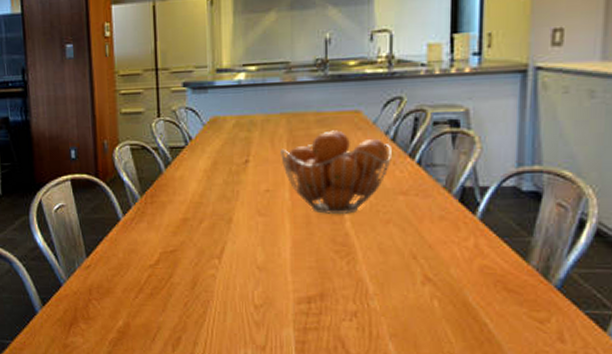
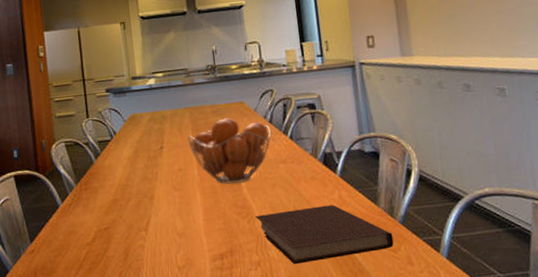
notebook: none [358,254,543,322] -> present [255,204,394,265]

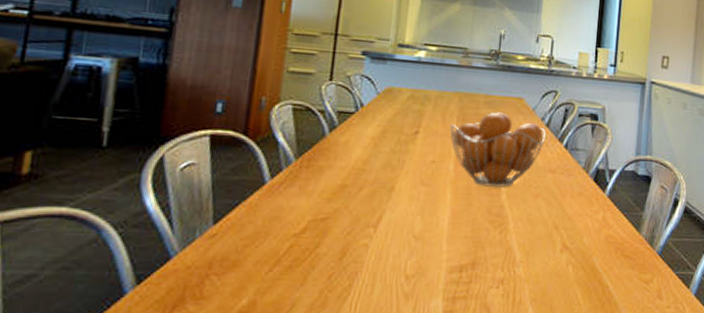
notebook: present [255,204,394,265] -> none [509,225,648,287]

